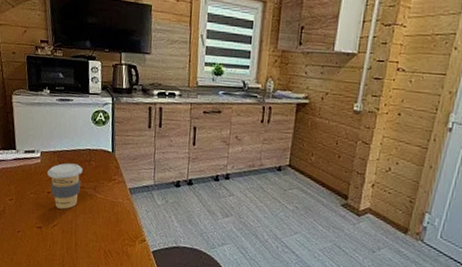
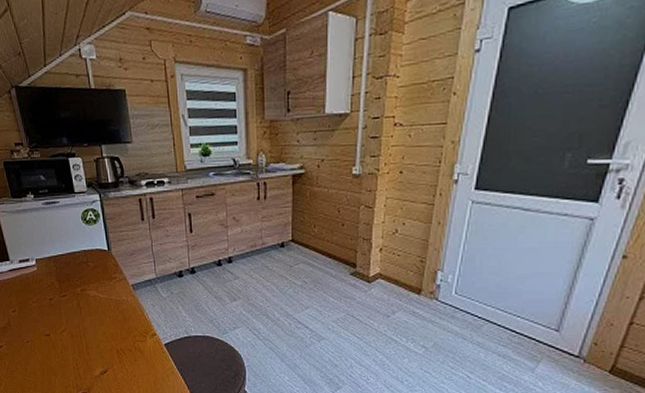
coffee cup: present [47,163,83,209] -> none [46,267,82,314]

